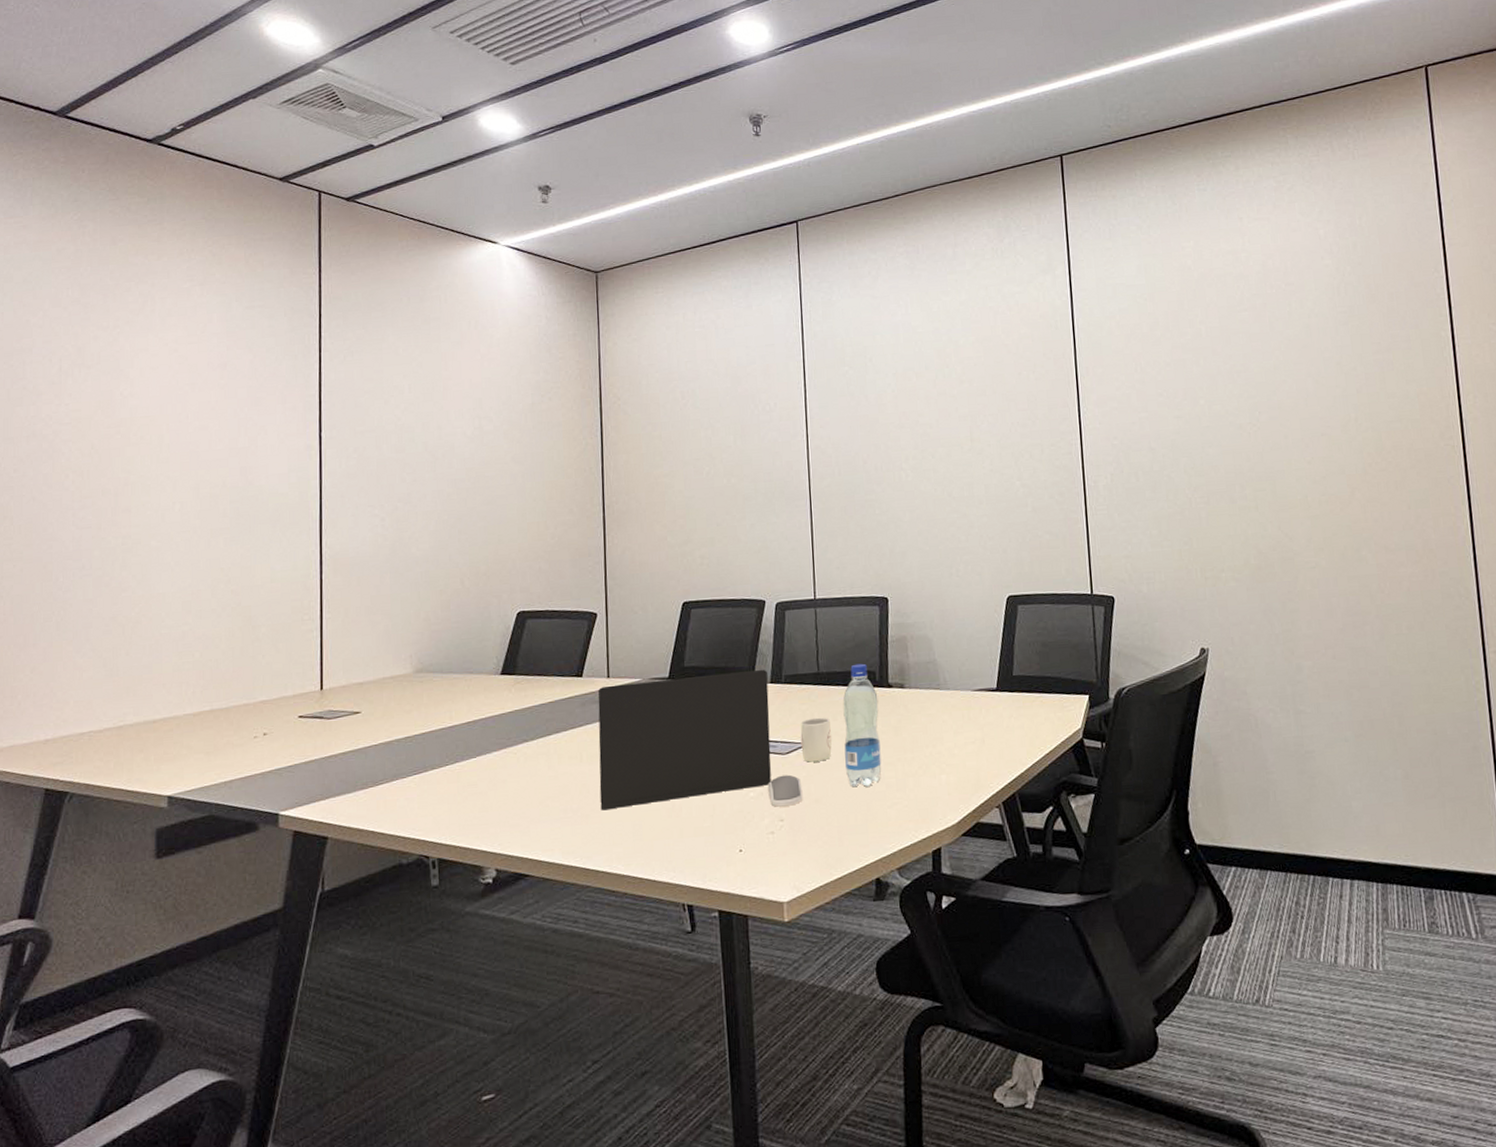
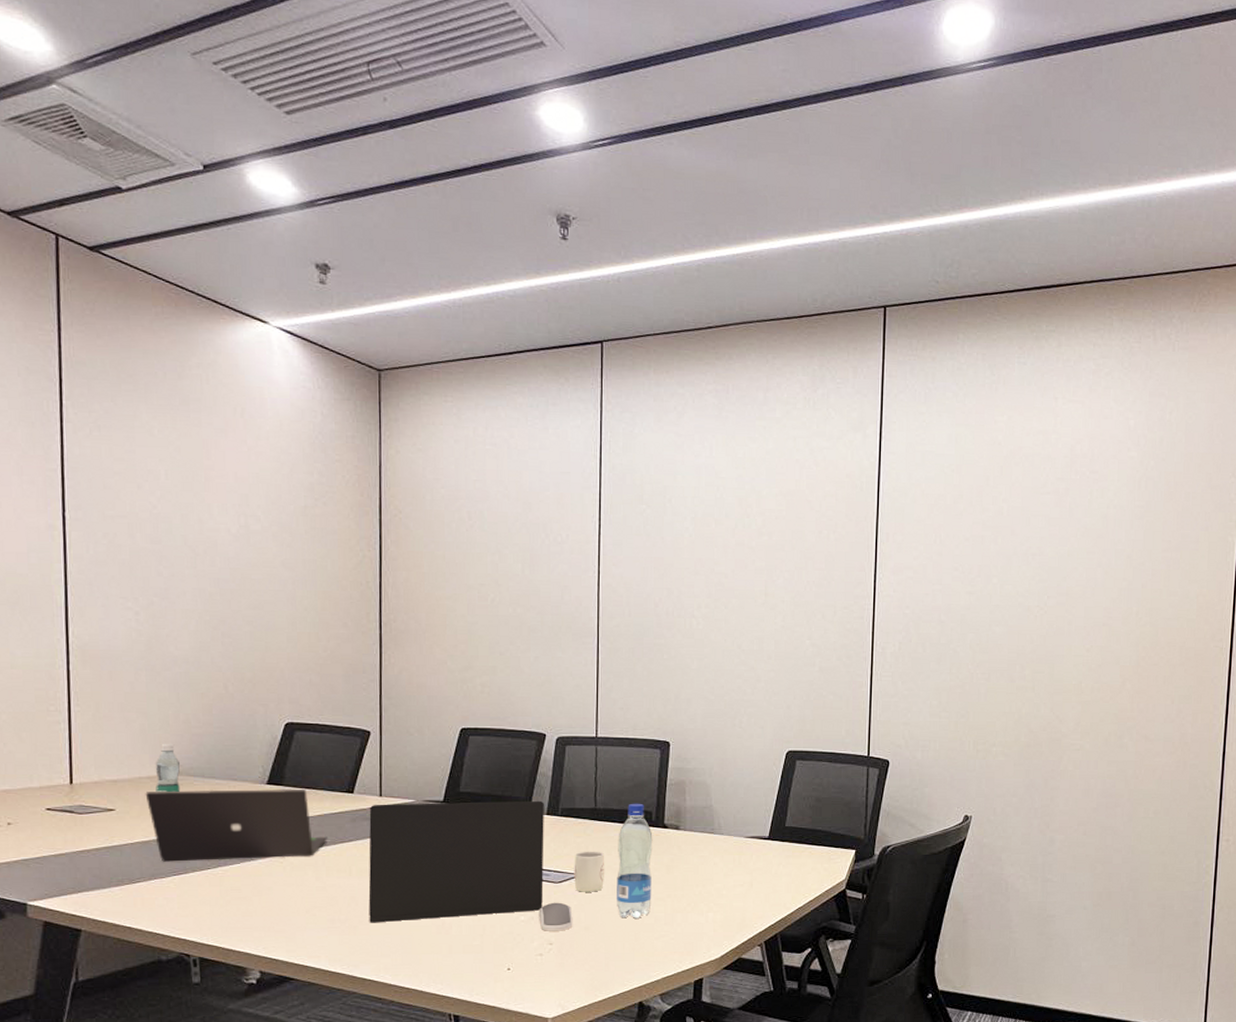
laptop: none [388,677,559,761] -> present [145,788,327,862]
bottle: none [397,641,421,692] -> present [155,743,181,793]

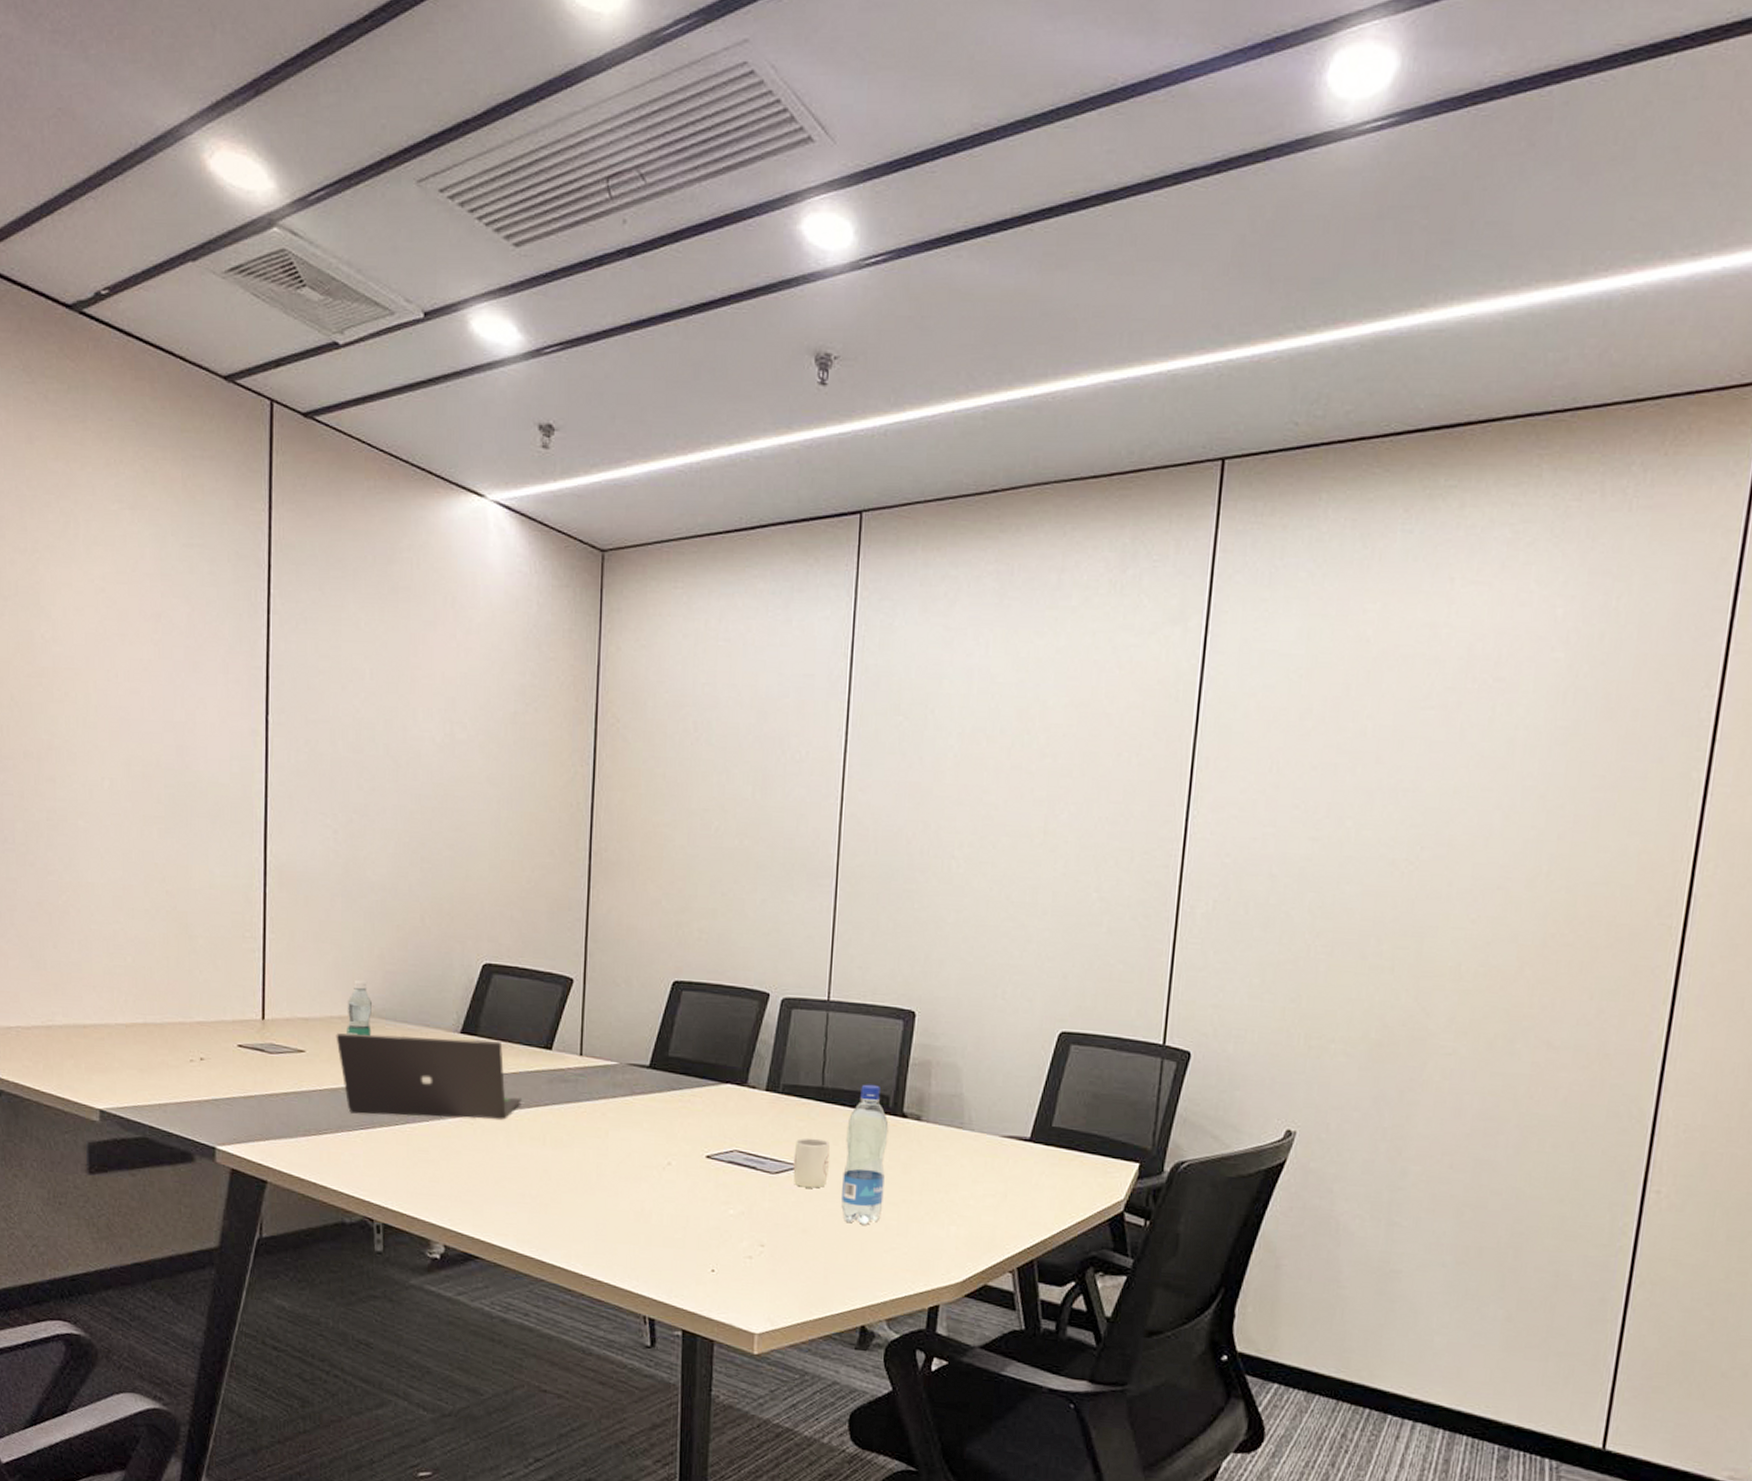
laptop: present [368,800,544,923] -> none [562,1064,763,1205]
computer mouse: present [539,902,573,931] -> none [750,1196,789,1232]

